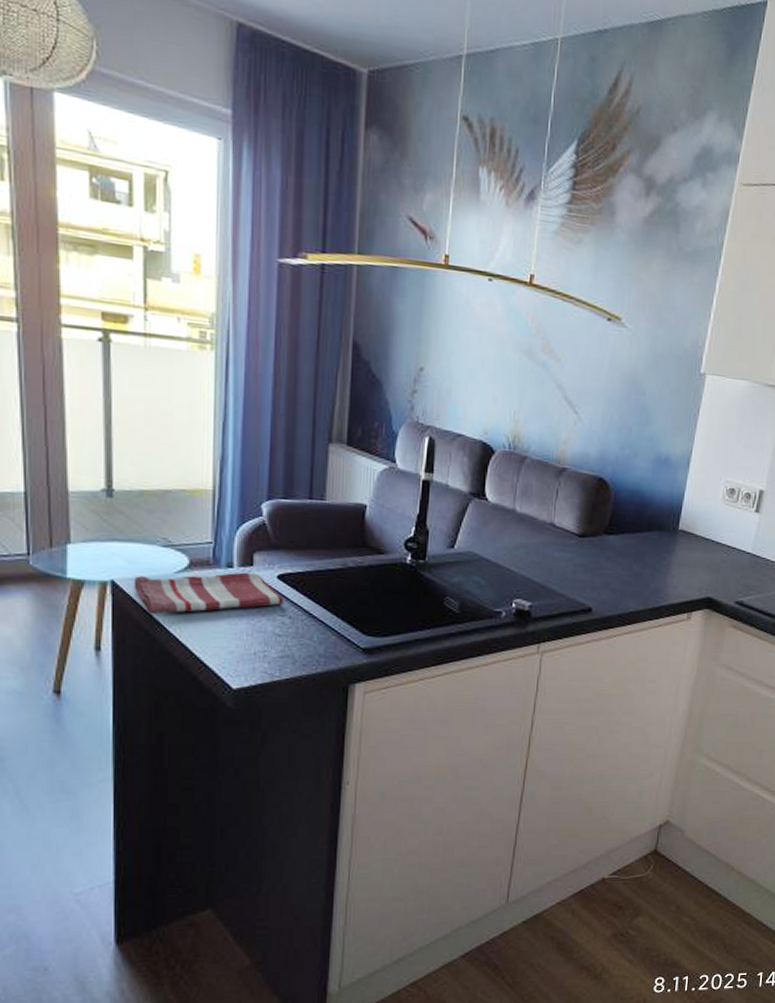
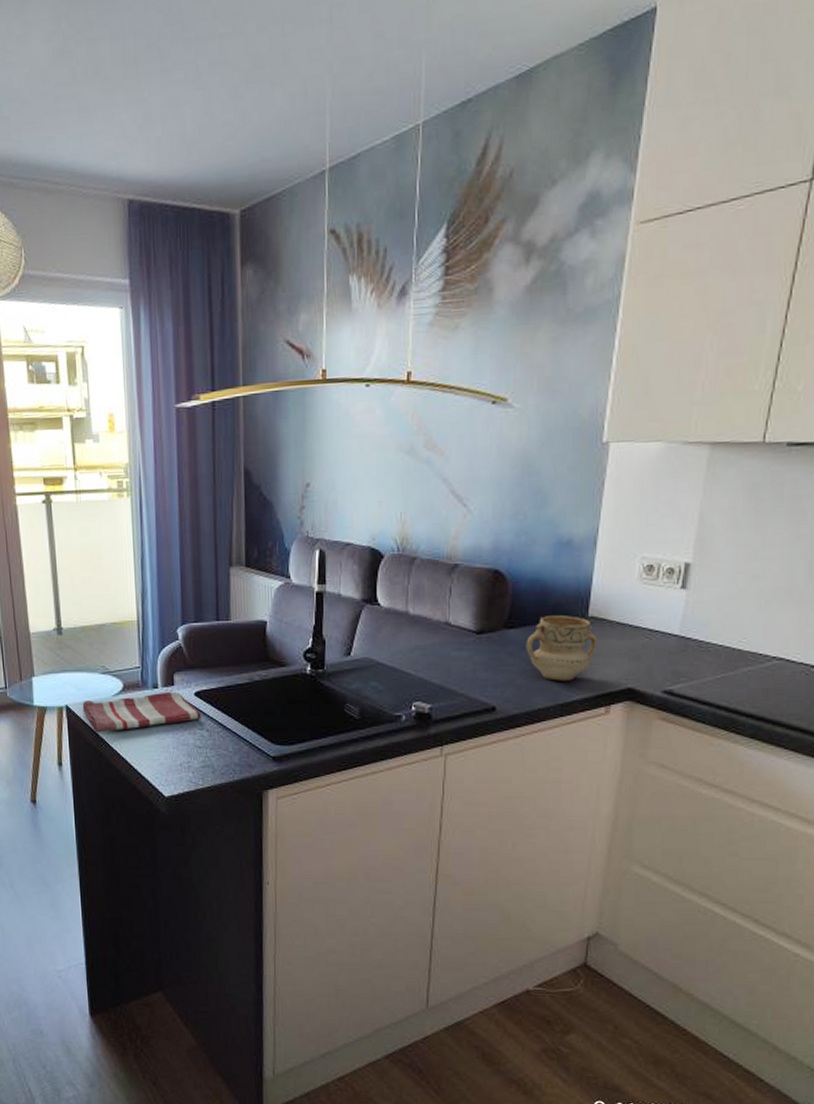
mug: none [623,526,685,588] -> present [526,615,598,681]

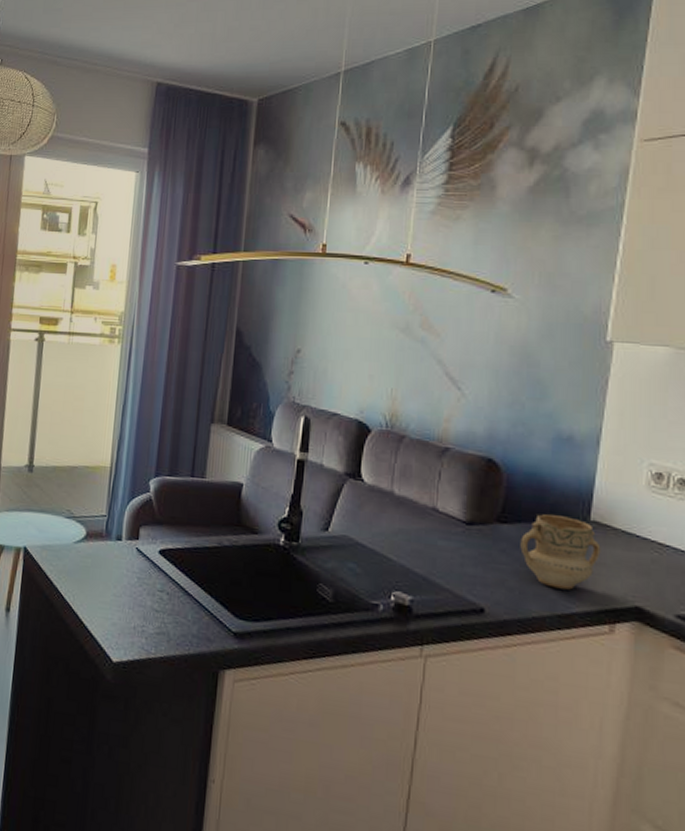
dish towel: present [82,691,201,733] -> none [40,544,163,582]

